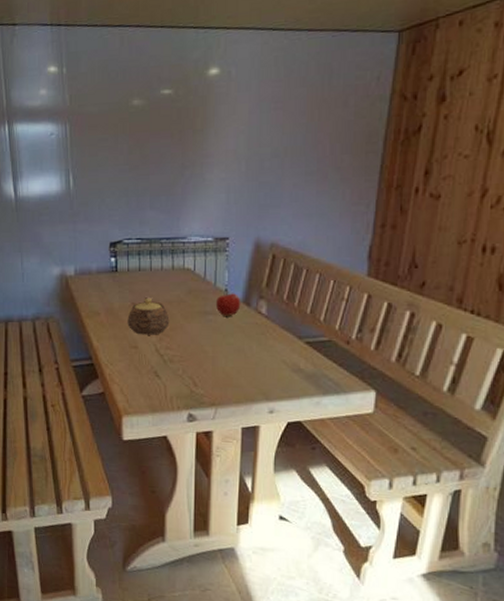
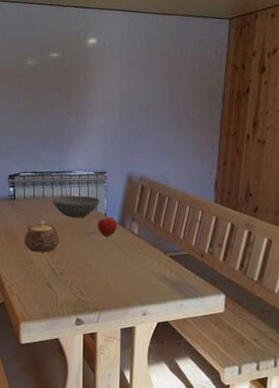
bowl: none [161,267,220,293] -> present [52,195,100,217]

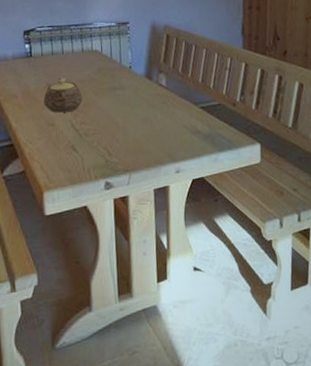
bowl: present [52,195,100,217] -> none [72,48,124,73]
fruit: present [97,215,118,237] -> none [122,67,144,91]

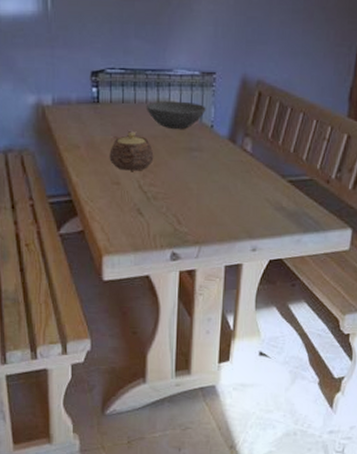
bowl: none [72,48,124,73] -> present [145,101,206,129]

